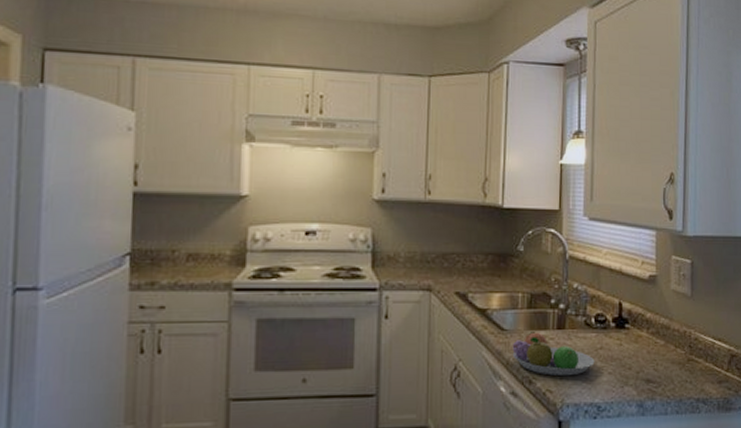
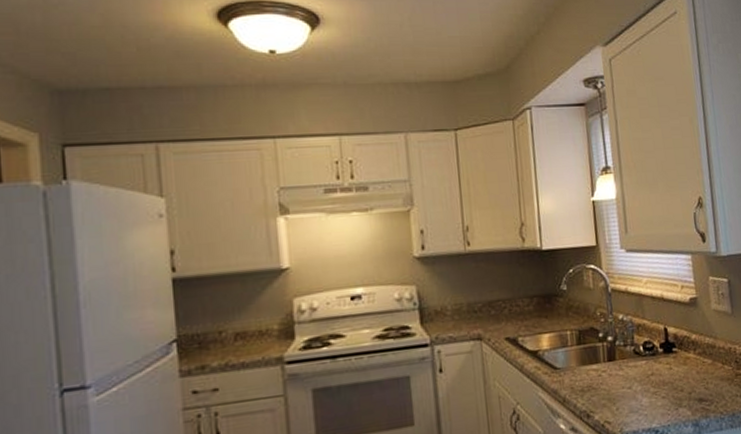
fruit bowl: present [512,332,595,376] -> none [566,366,648,407]

